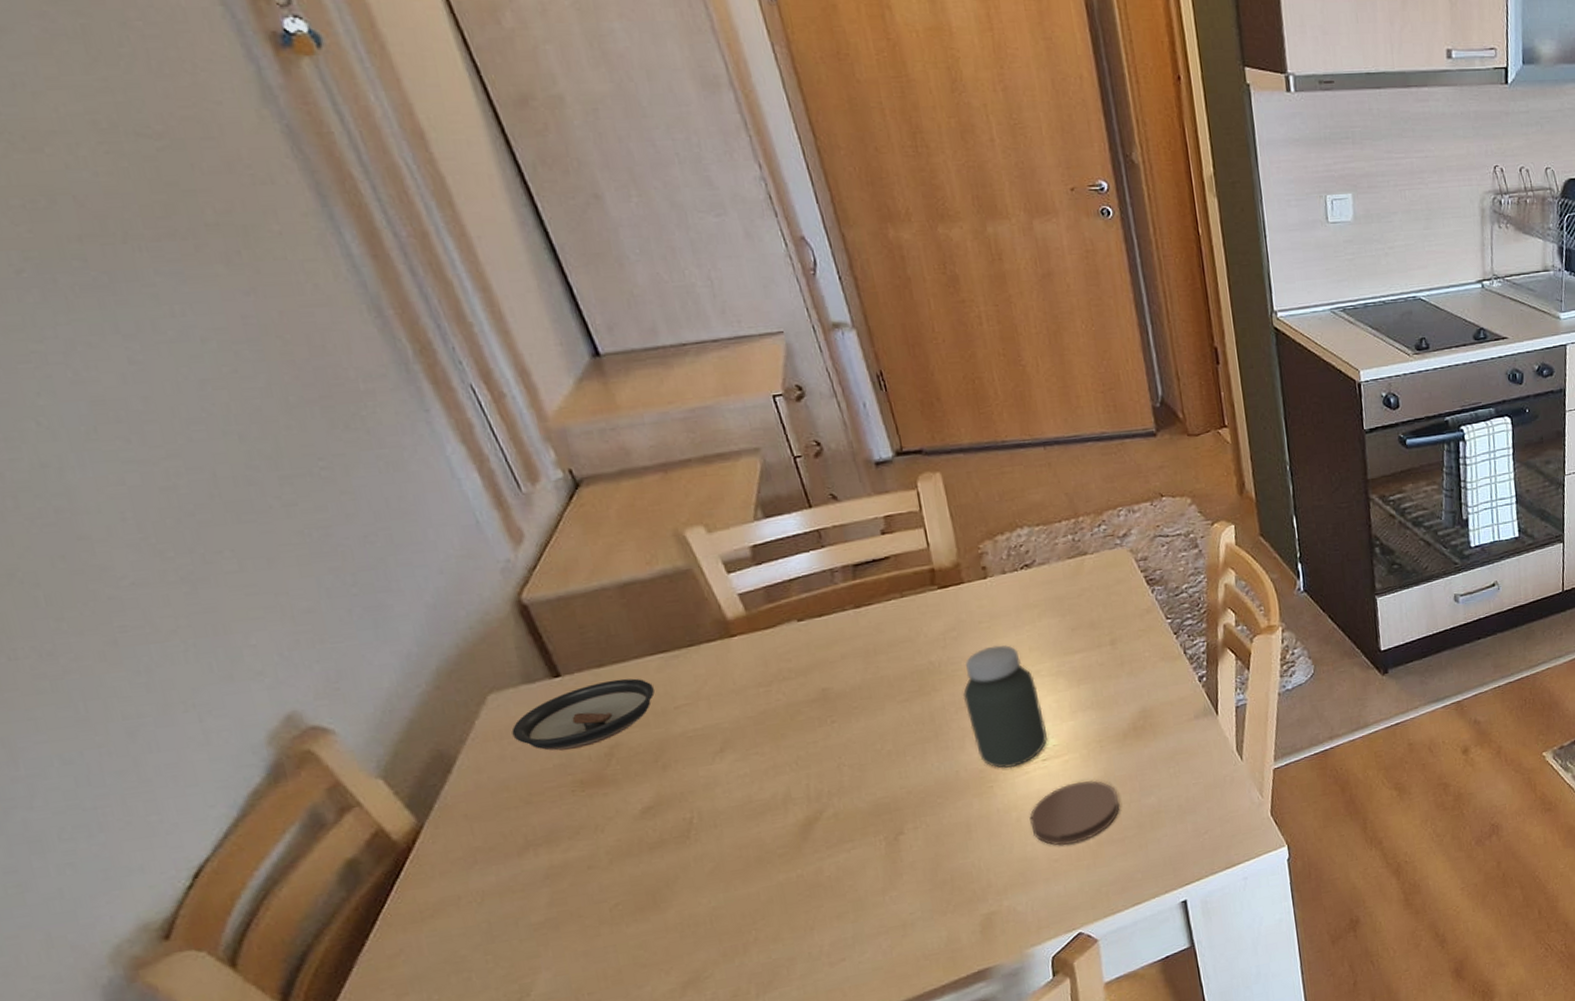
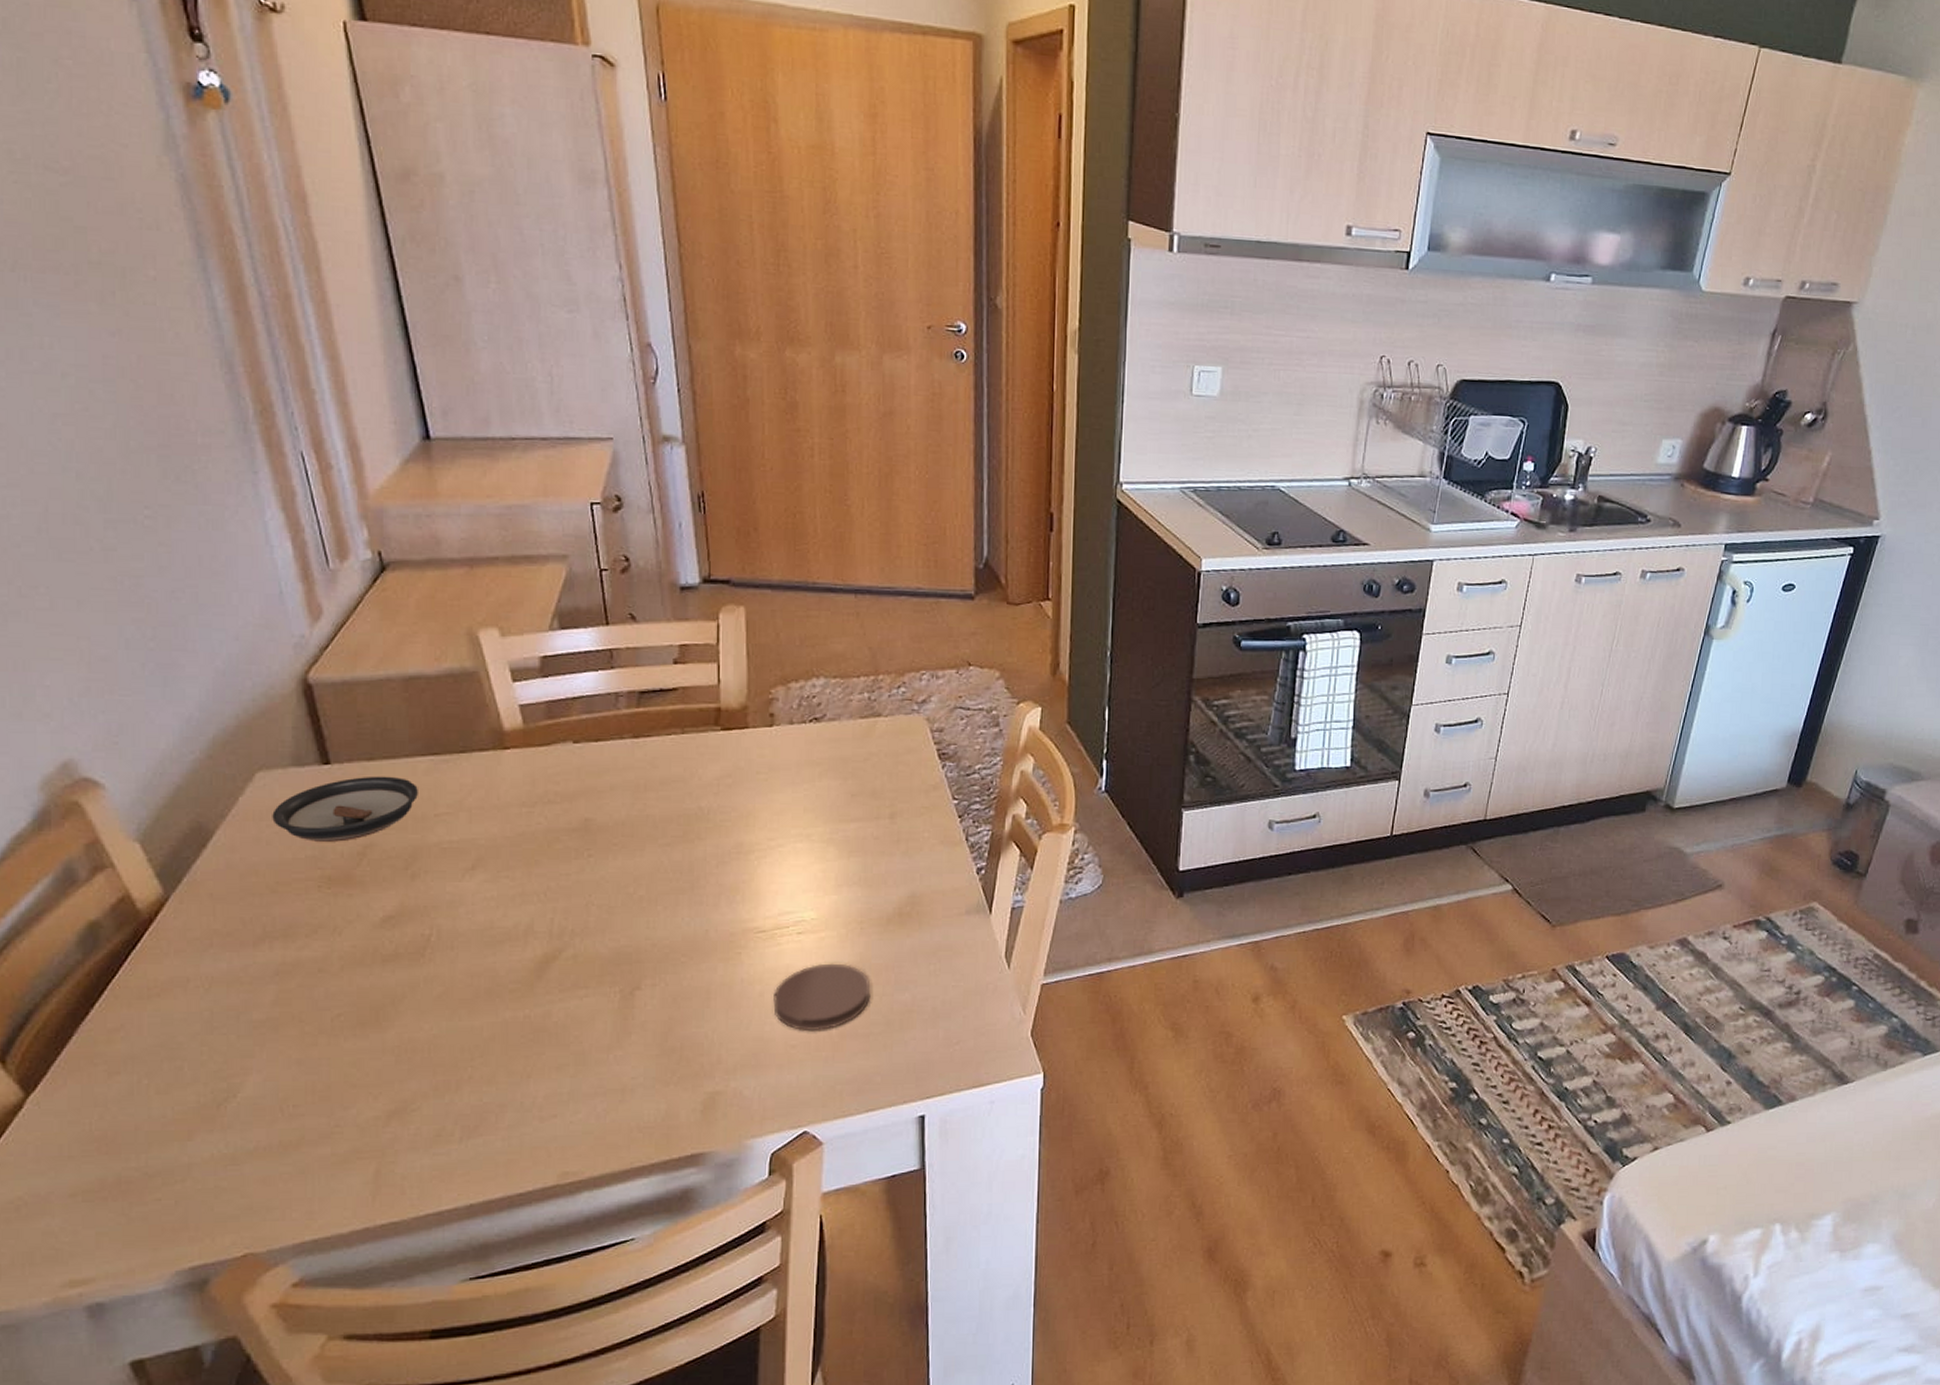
jar: present [962,645,1047,768] -> none [726,800,807,936]

